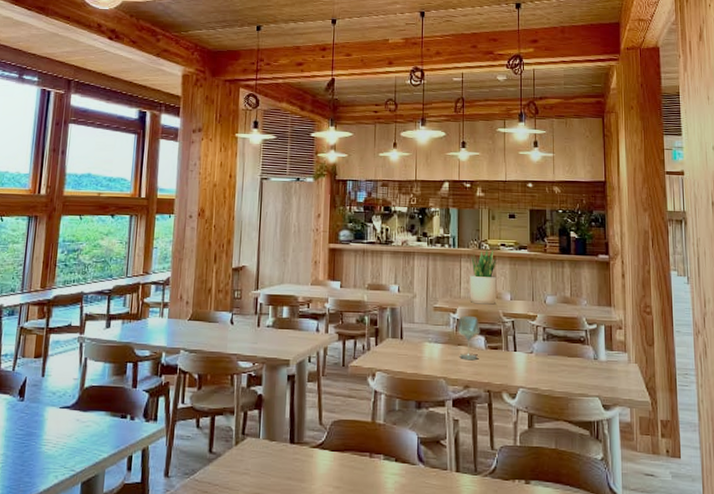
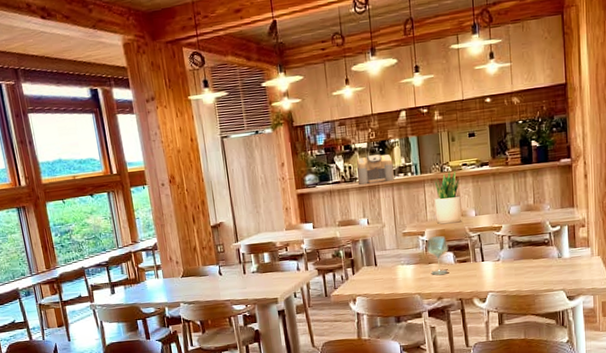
coffee machine: none [393,221,431,251] -> present [356,154,394,185]

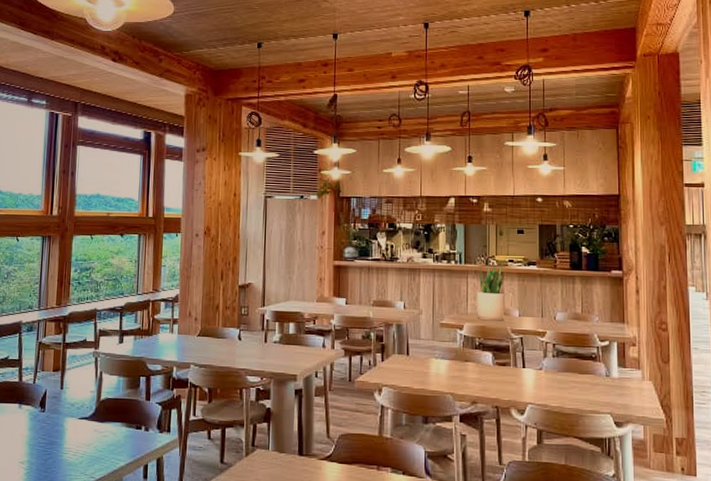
coffee machine: present [356,154,394,185] -> none [398,237,437,267]
wine glass: present [426,235,449,276] -> none [464,332,488,377]

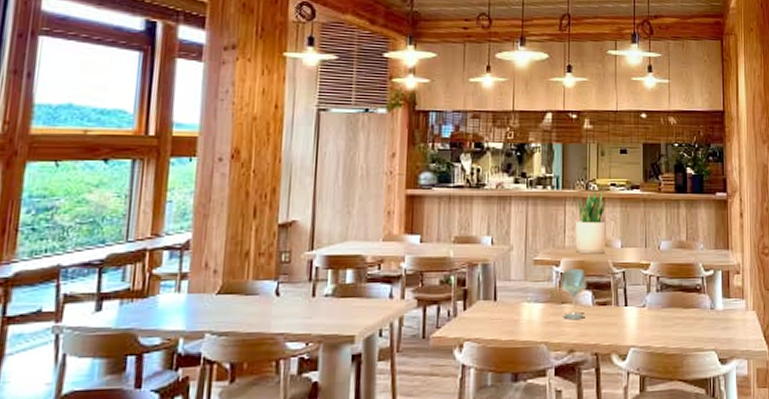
wine glass: none [464,332,488,377] -> present [560,268,587,320]

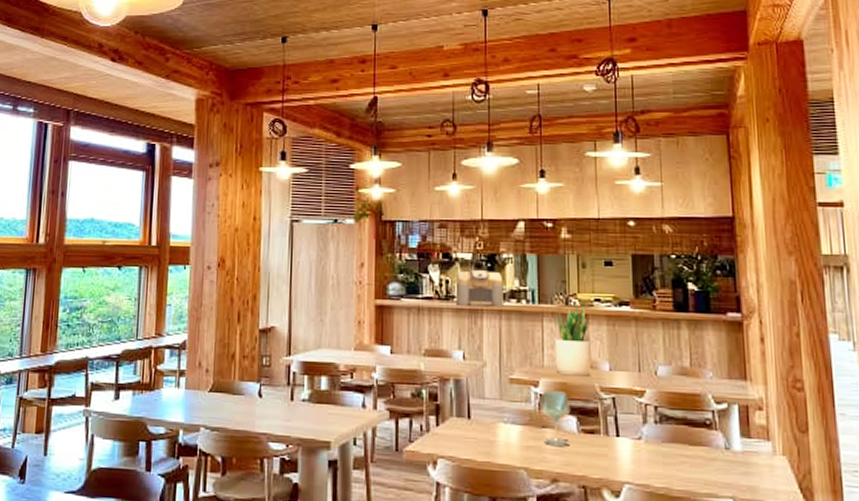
coffee machine: none [485,159,531,194] -> present [455,270,504,308]

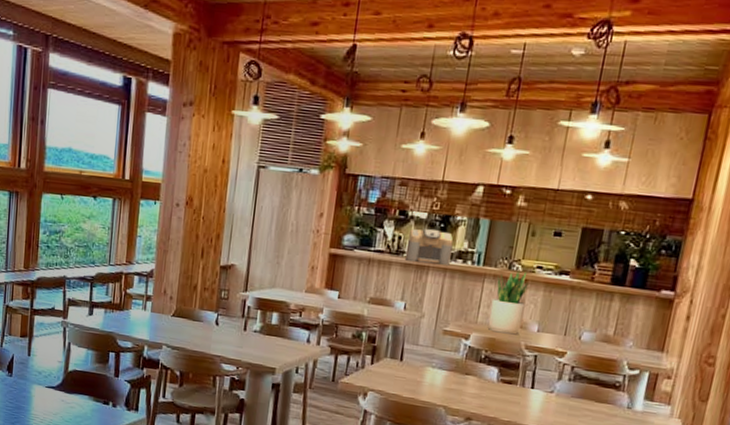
wine glass: present [540,389,571,447] -> none [465,343,495,393]

